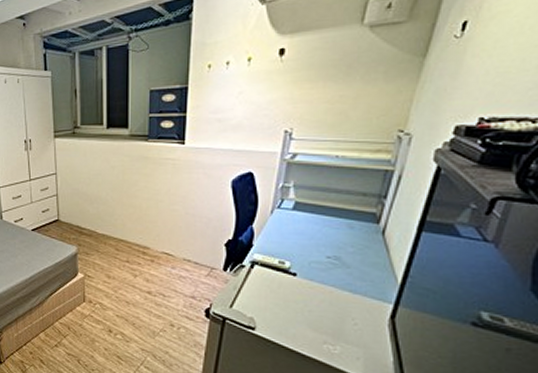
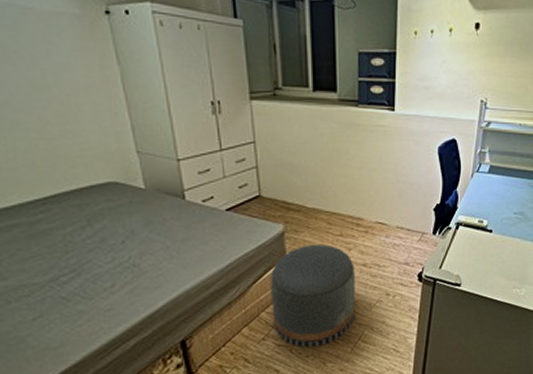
pouf: none [63,267,140,363] -> present [269,244,356,348]

